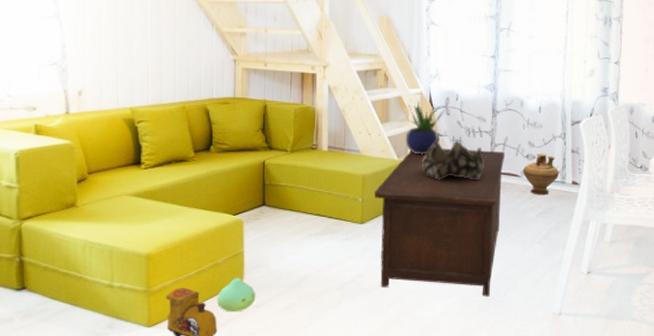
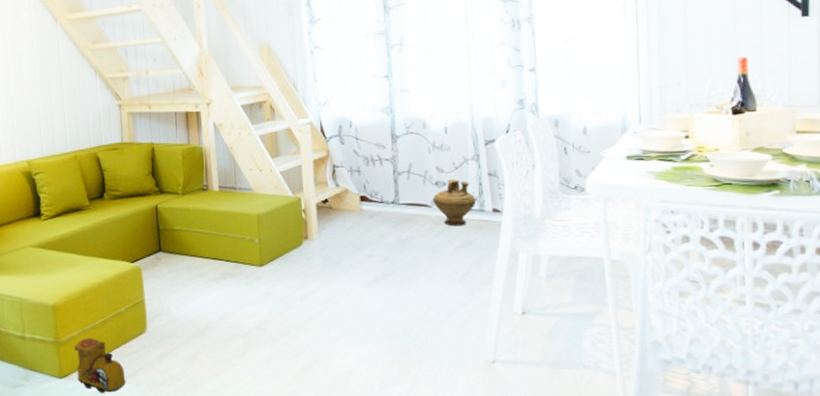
plush toy: present [216,278,256,313] -> none [122,327,161,363]
cabinet: present [374,148,506,297] -> none [270,179,412,343]
potted plant: present [405,100,446,155] -> none [298,131,339,189]
decorative bowl: present [421,140,484,180] -> none [318,171,389,215]

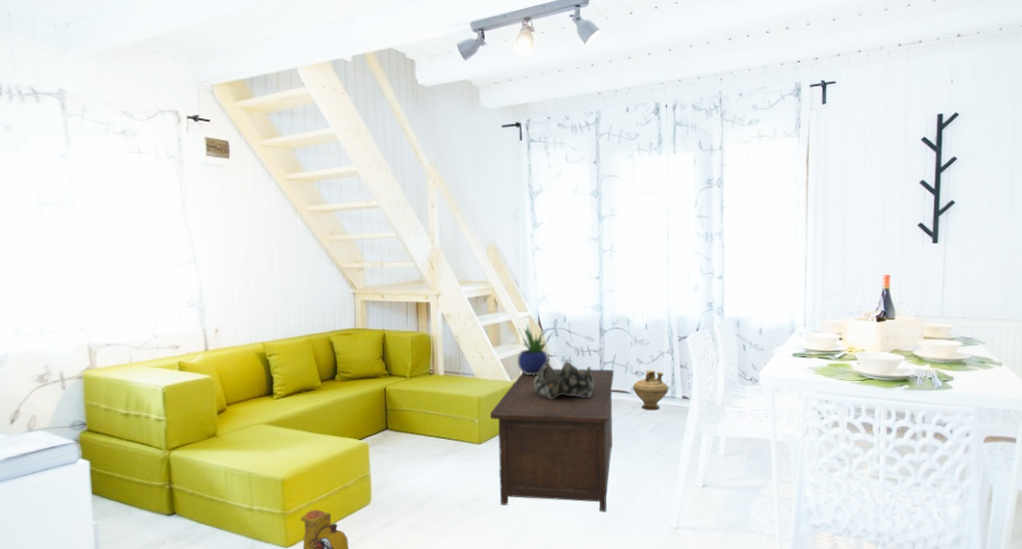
cabinet: none [270,179,412,343] -> present [489,368,615,512]
potted plant: none [298,131,339,189] -> present [517,323,554,376]
decorative bowl: none [318,171,389,215] -> present [533,360,595,399]

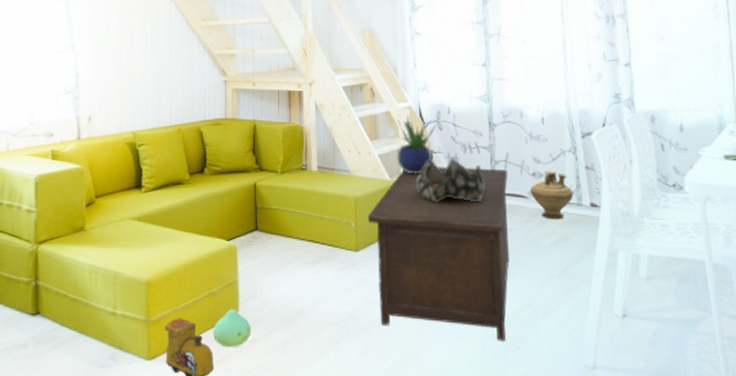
plush toy: none [347,499,383,532] -> present [212,309,251,348]

